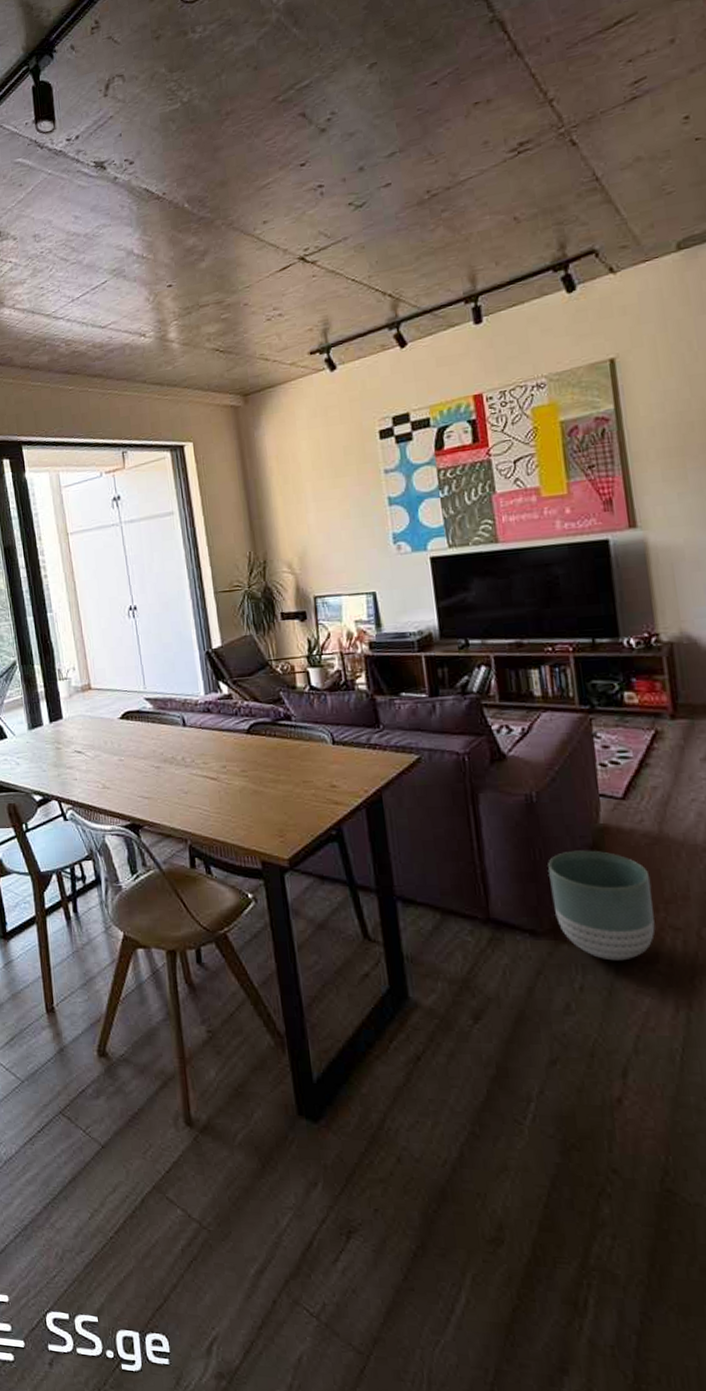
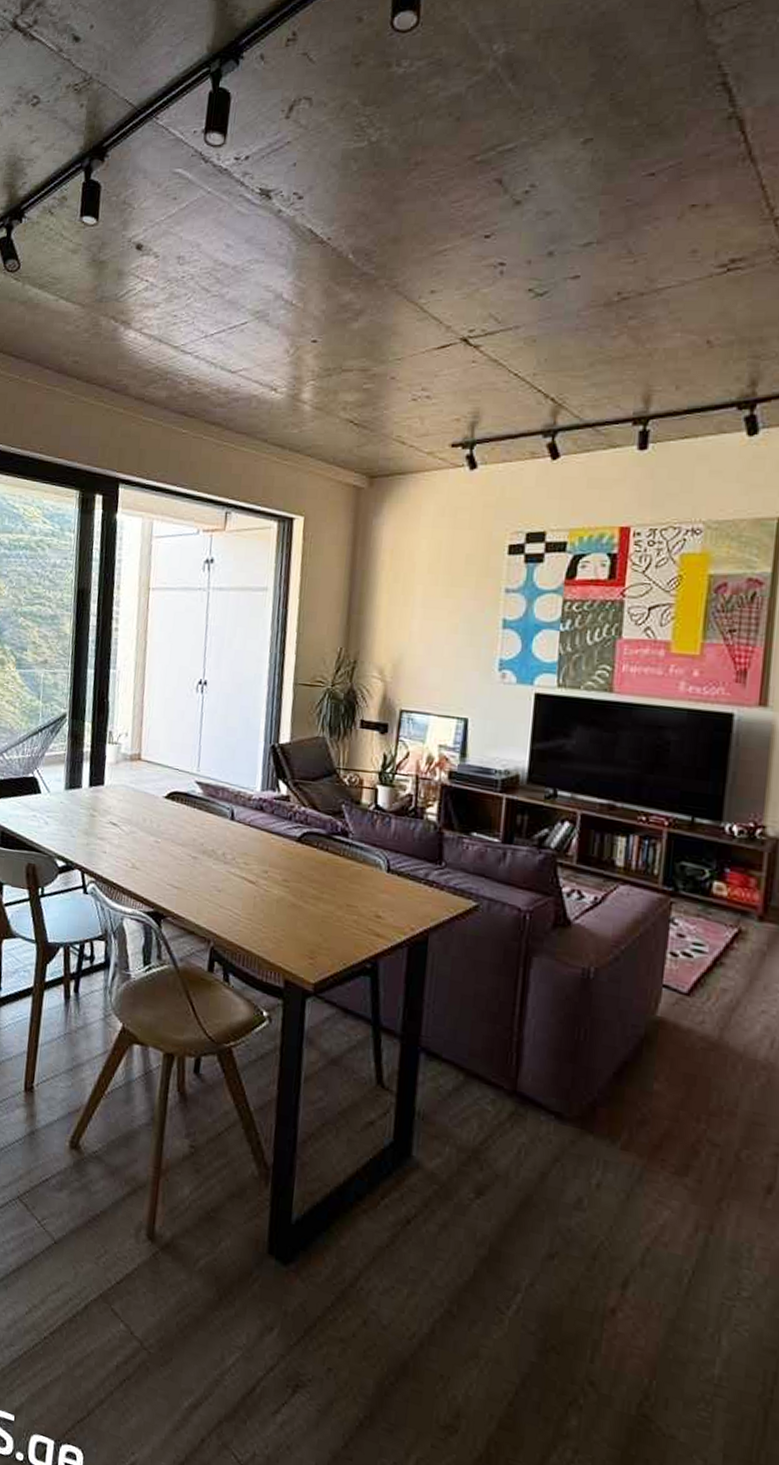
planter: present [548,850,655,961] -> none [587,1038,699,1166]

